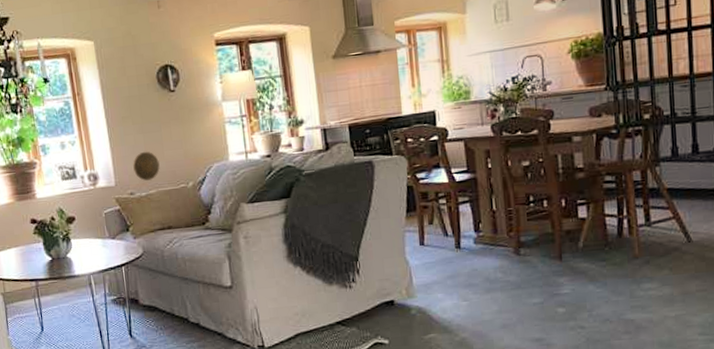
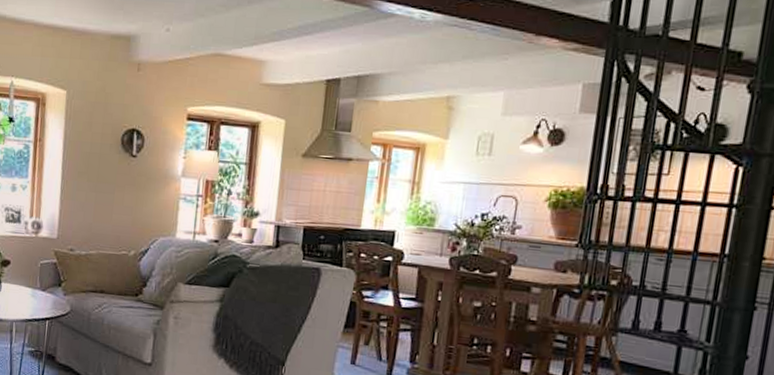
decorative plate: present [133,151,160,181] -> none [78,210,106,240]

